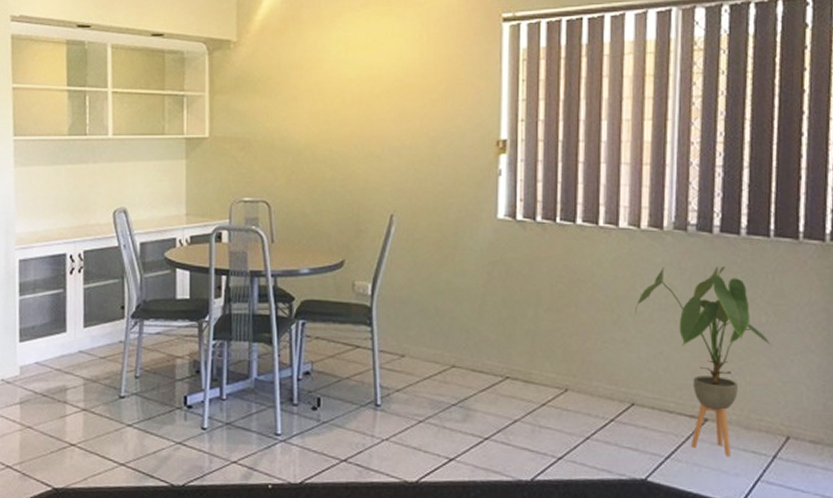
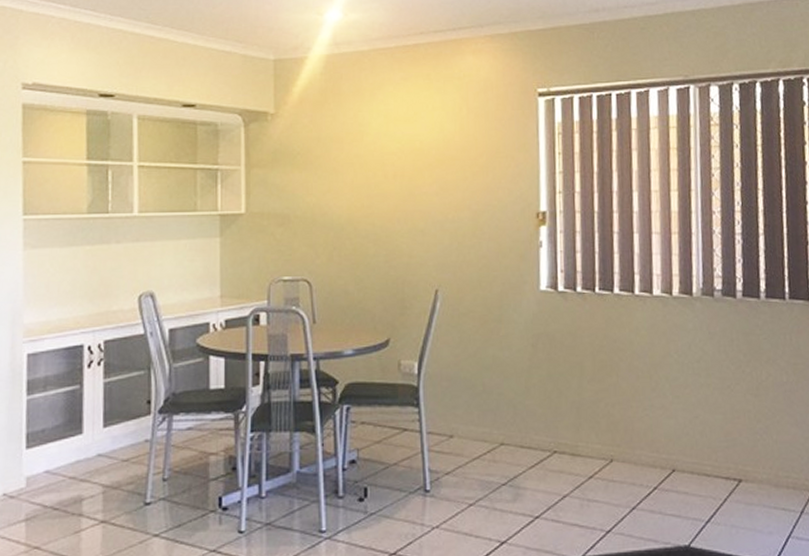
house plant: present [634,266,772,456] -> none [670,329,794,515]

